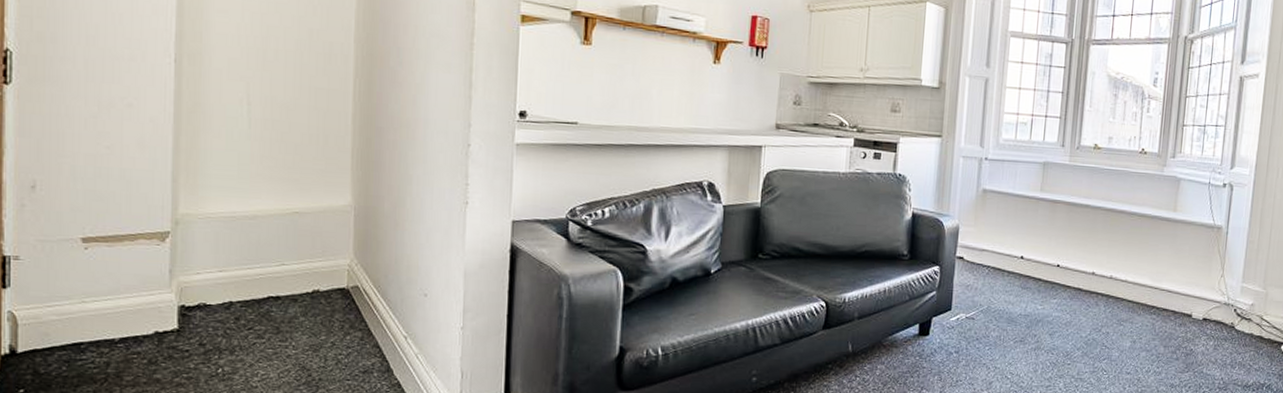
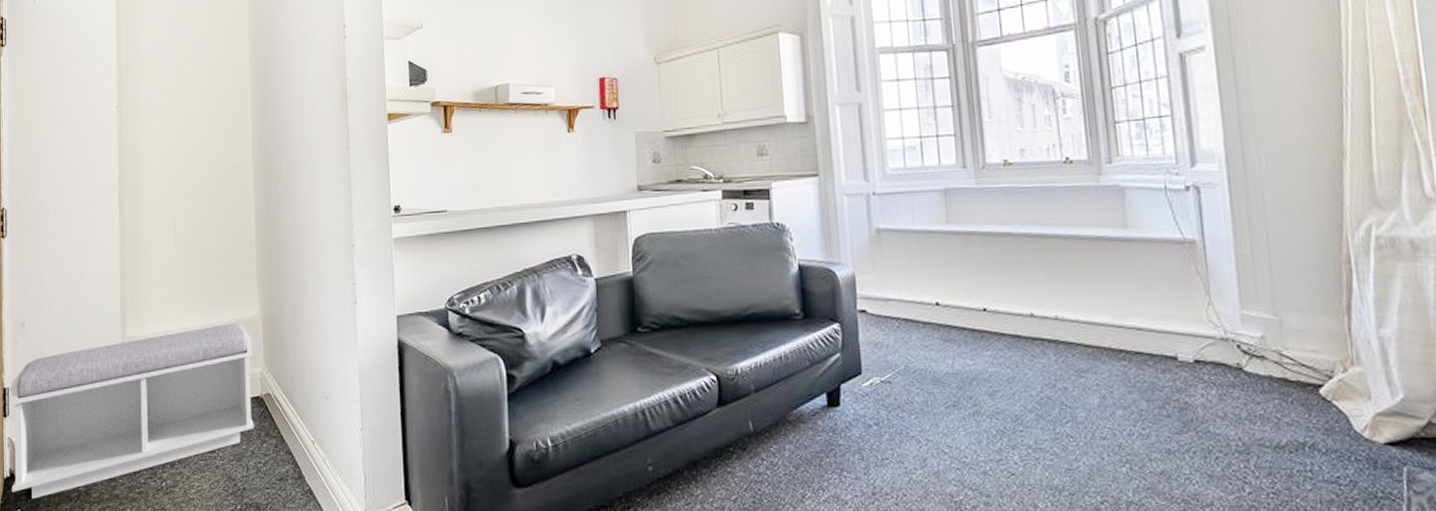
bench: none [11,210,340,379] -> present [11,322,254,499]

